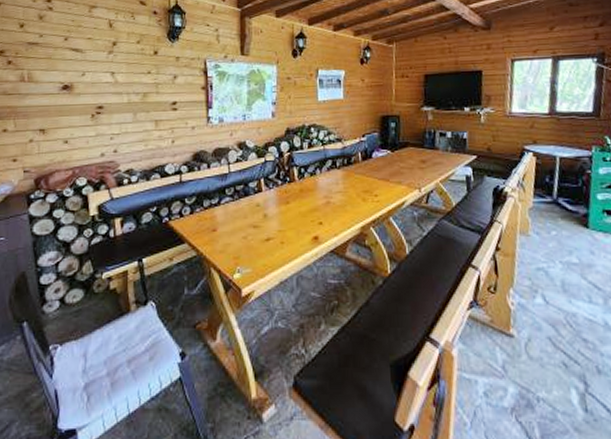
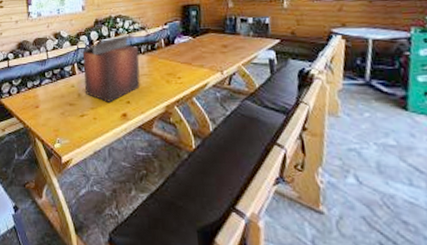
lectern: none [269,144,334,224] -> present [81,32,141,102]

